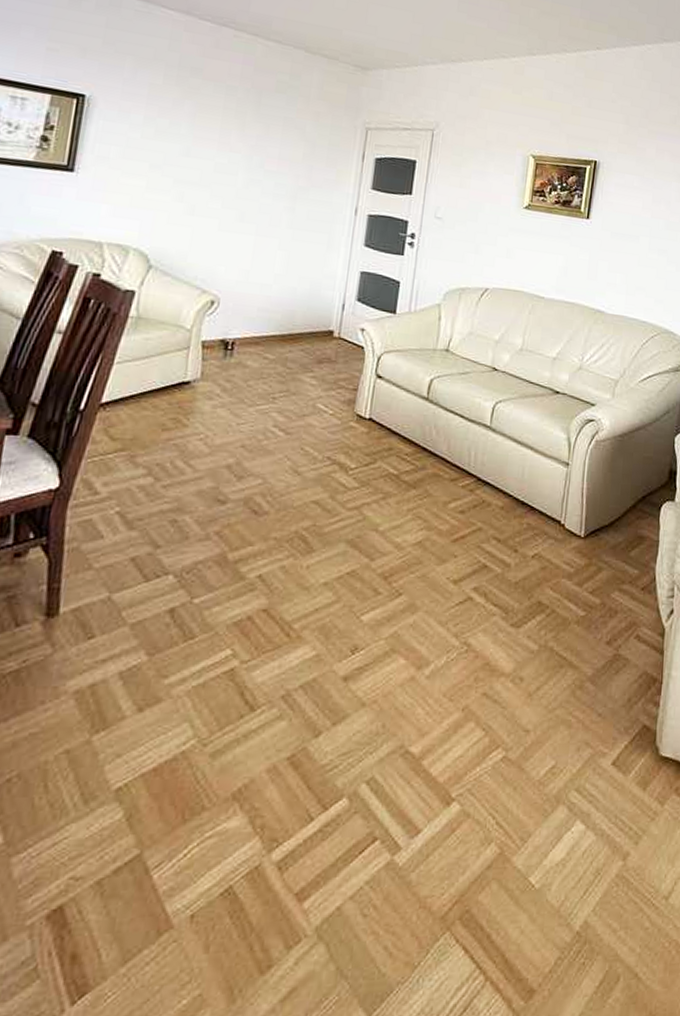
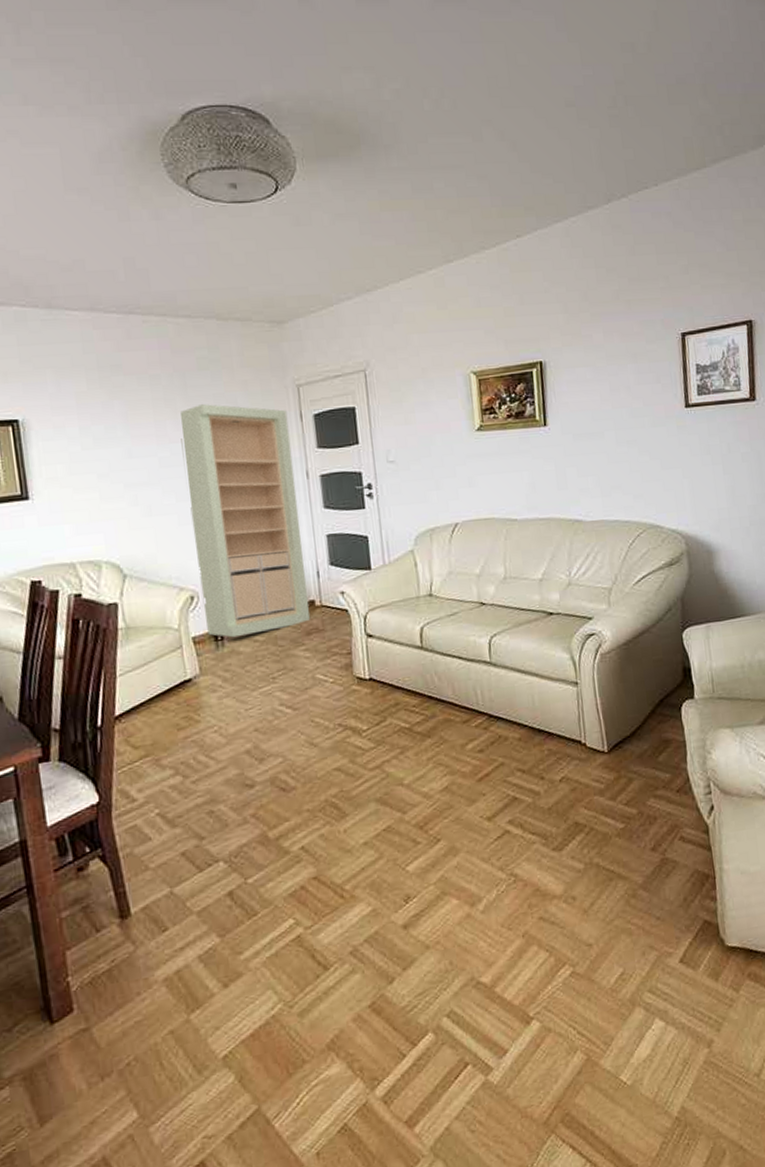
storage cabinet: none [219,123,351,352] -> present [181,404,310,638]

